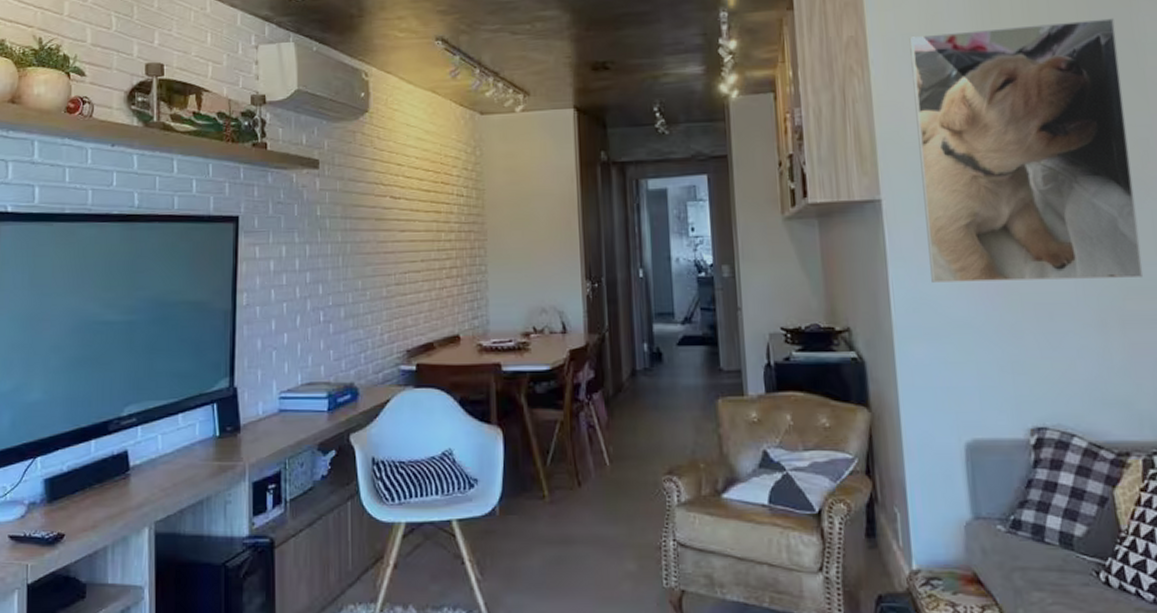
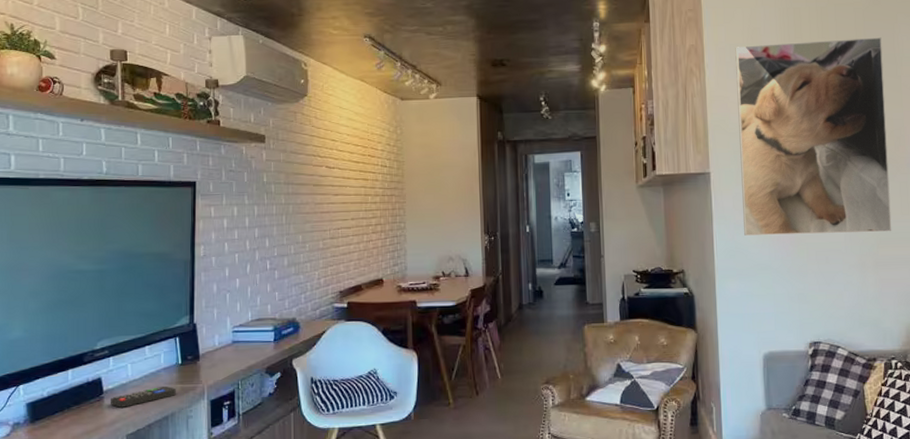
remote control: none [136,462,212,488] -> present [110,385,176,408]

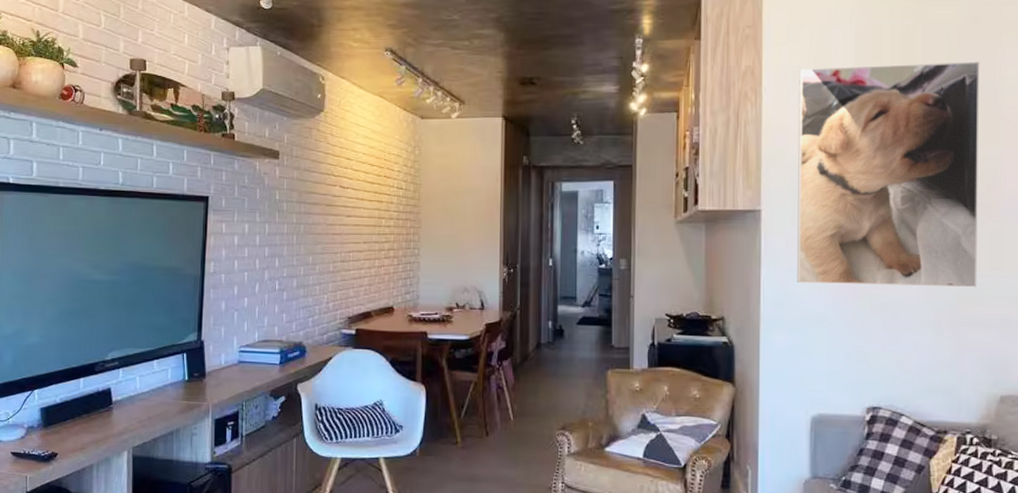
remote control: present [110,385,176,408] -> none [118,401,182,420]

